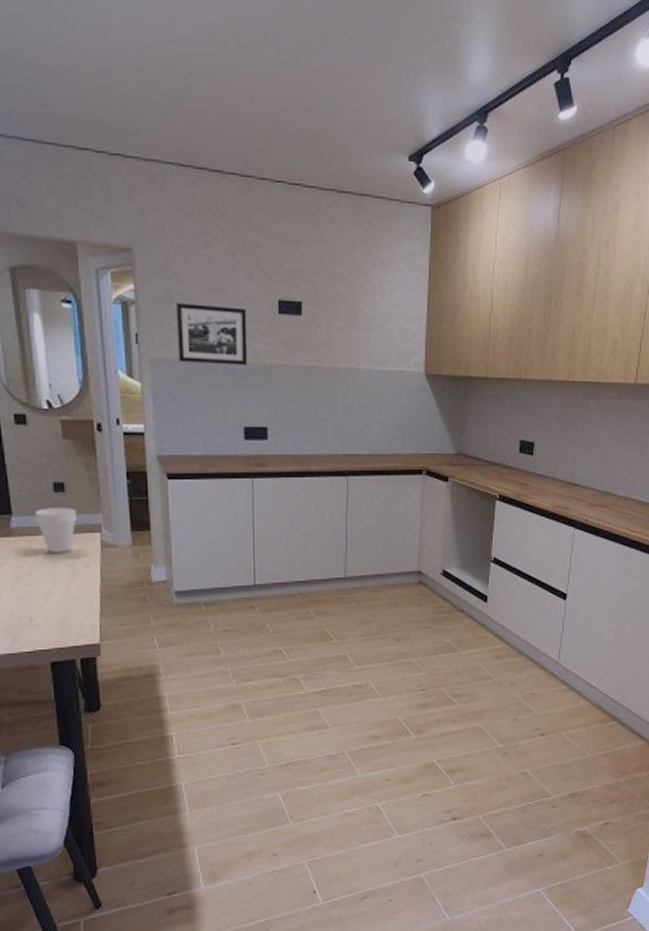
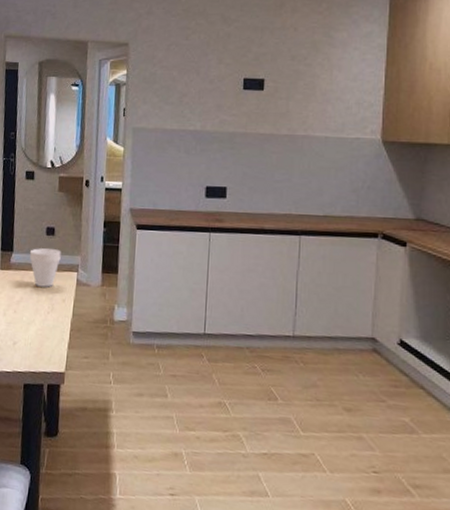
picture frame: present [175,303,248,366] -> none [155,84,216,134]

